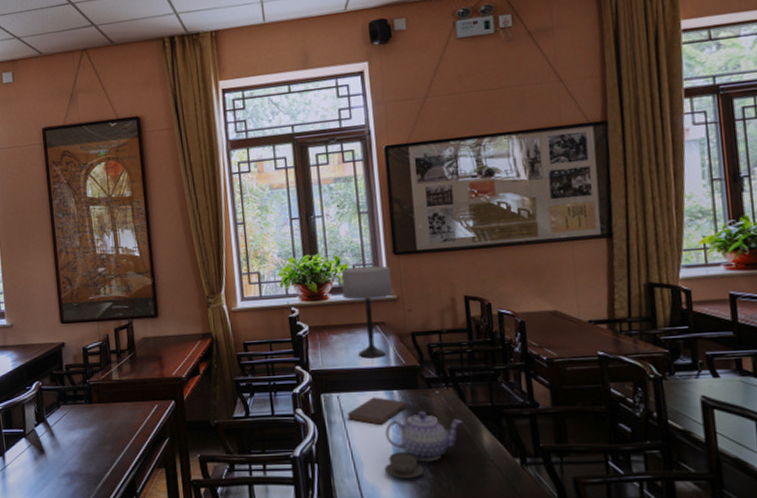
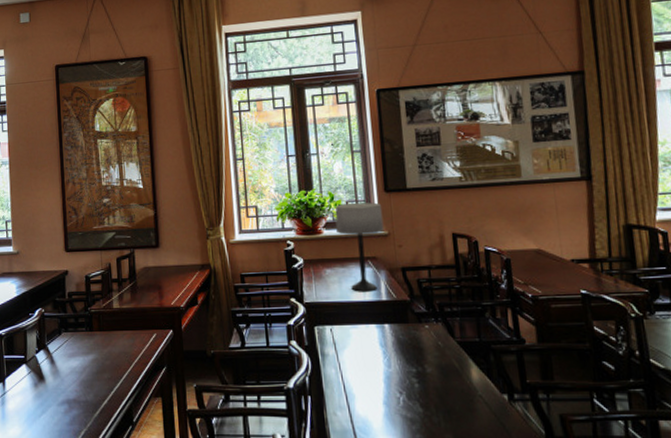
book: present [347,397,407,425] -> none [340,330,398,358]
teacup: present [384,451,425,479] -> none [375,385,415,413]
teapot: present [385,410,463,462] -> none [376,344,452,396]

